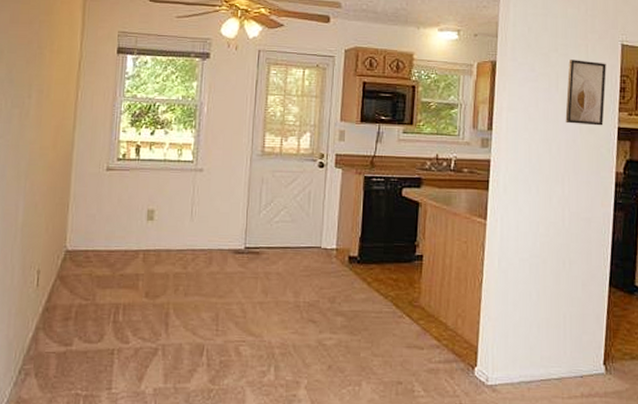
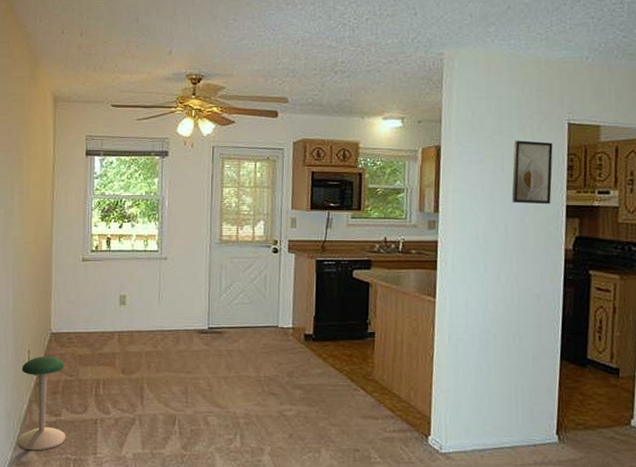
stool: none [18,276,80,386] -> present [17,356,66,451]

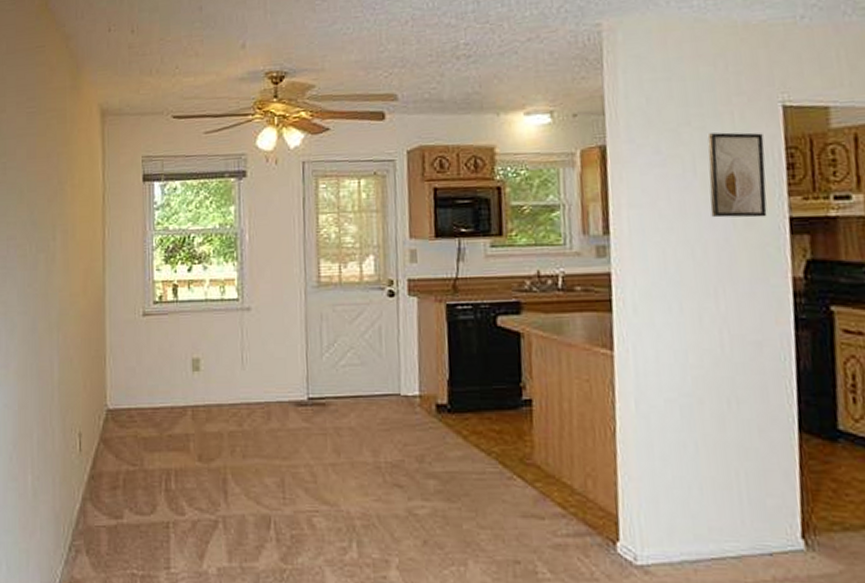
stool: present [17,356,66,451] -> none [69,439,130,565]

